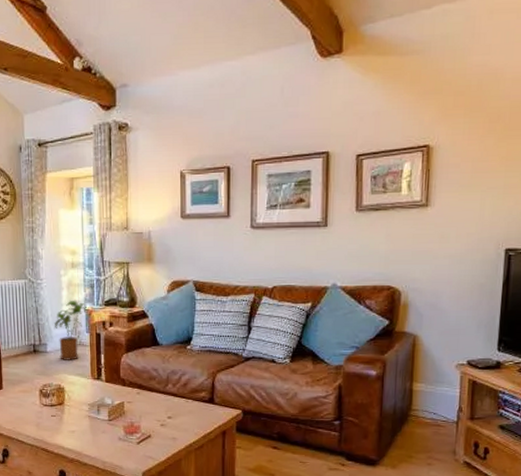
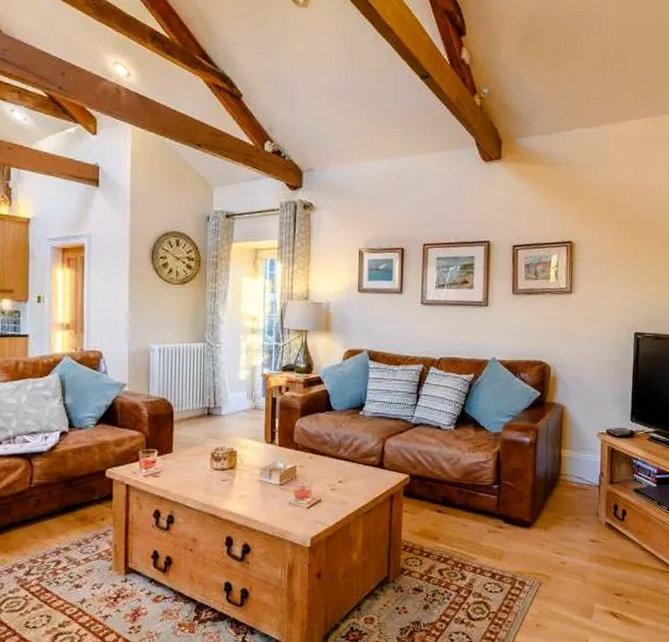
house plant: present [55,301,88,360] -> none [231,365,265,424]

